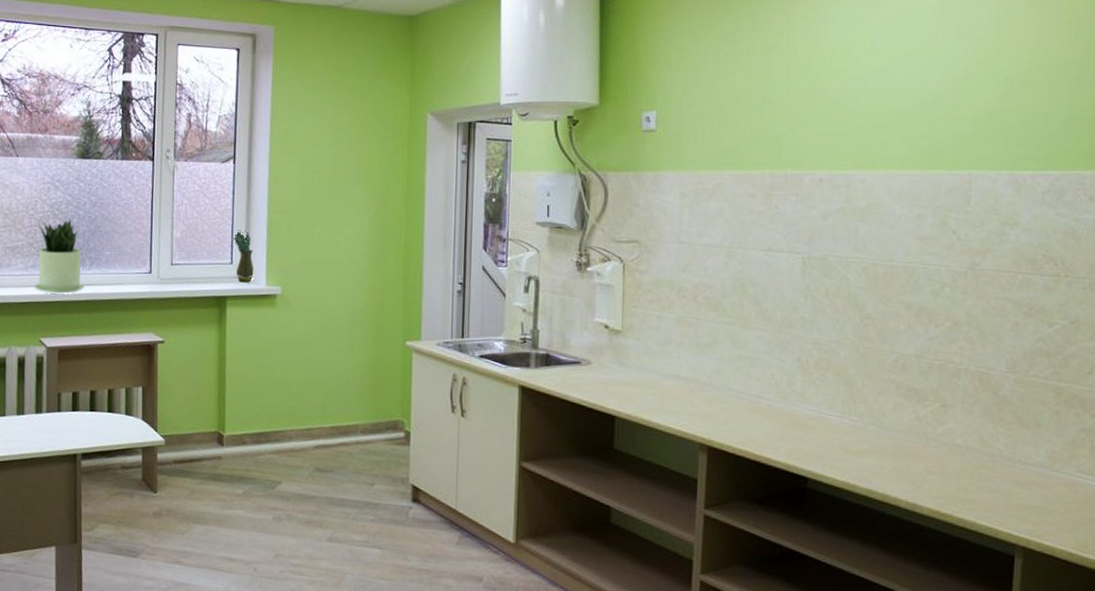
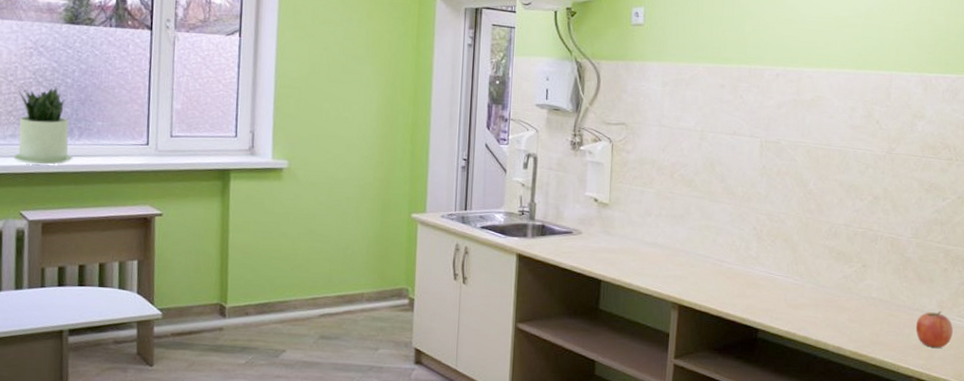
vase: present [233,230,254,283] -> none [238,103,260,156]
fruit: none [1018,463,1071,510] -> present [915,310,953,348]

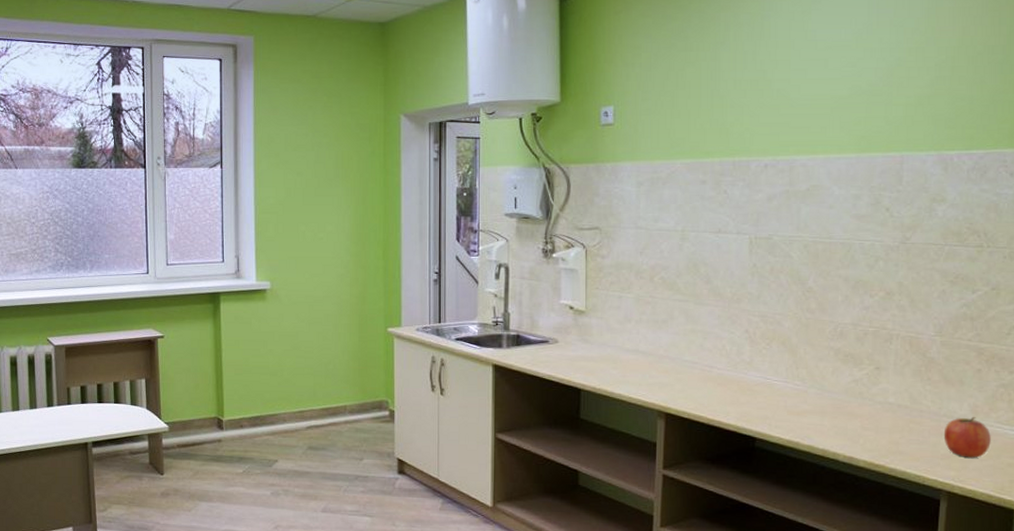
planter: present [14,86,73,165] -> none [39,225,87,296]

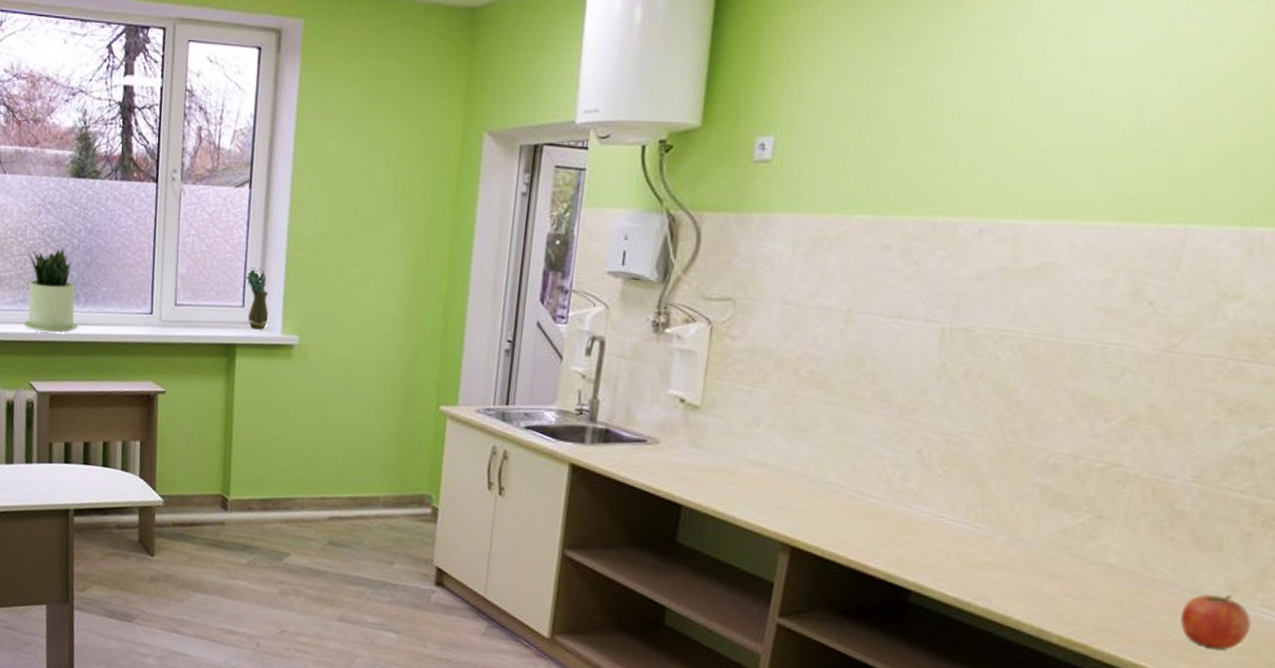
planter: none [39,225,87,296] -> present [24,247,79,334]
vase: none [224,230,244,279] -> present [246,267,269,330]

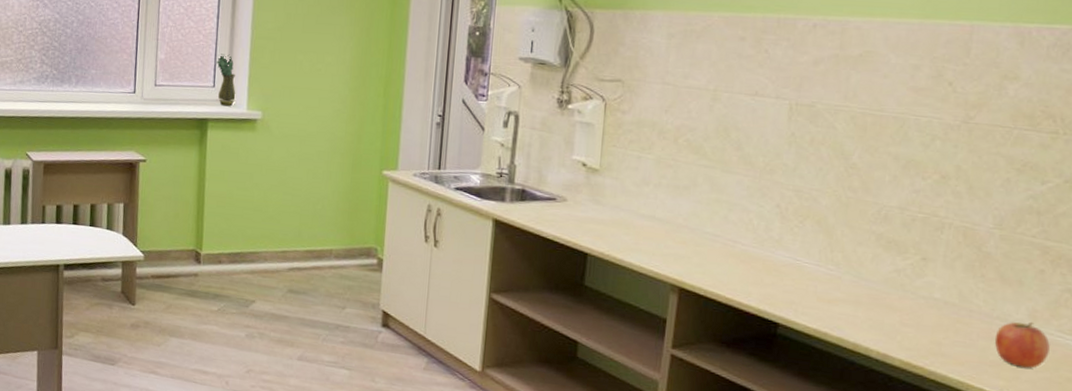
planter: present [24,247,79,334] -> none [22,36,71,110]

